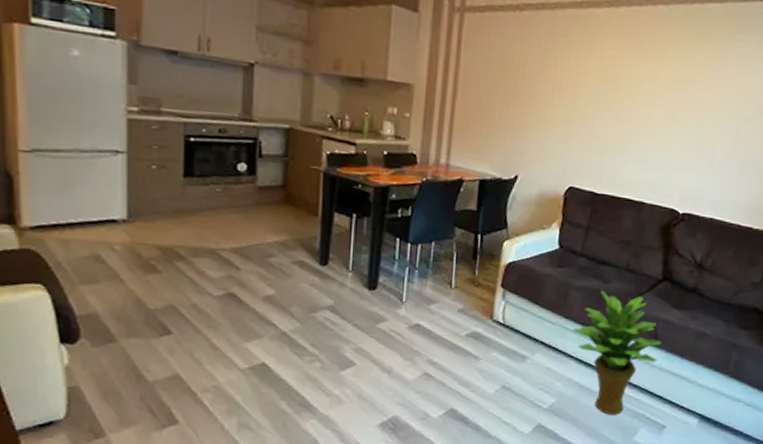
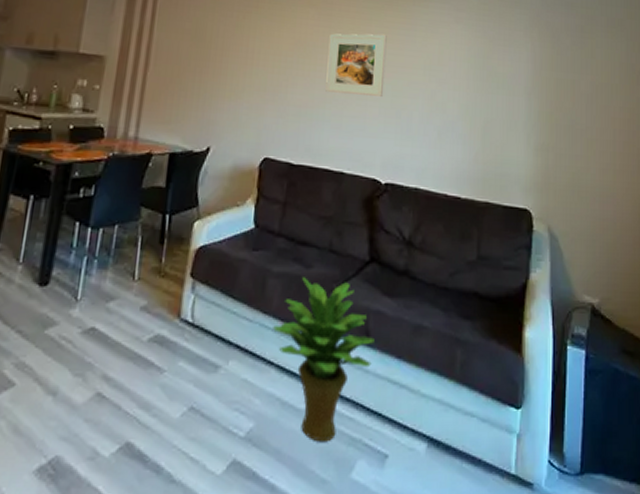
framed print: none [631,66,698,132] -> present [325,33,387,96]

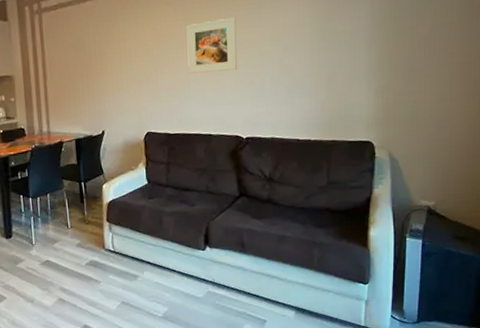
potted plant: present [273,277,374,443] -> none [172,212,249,316]

